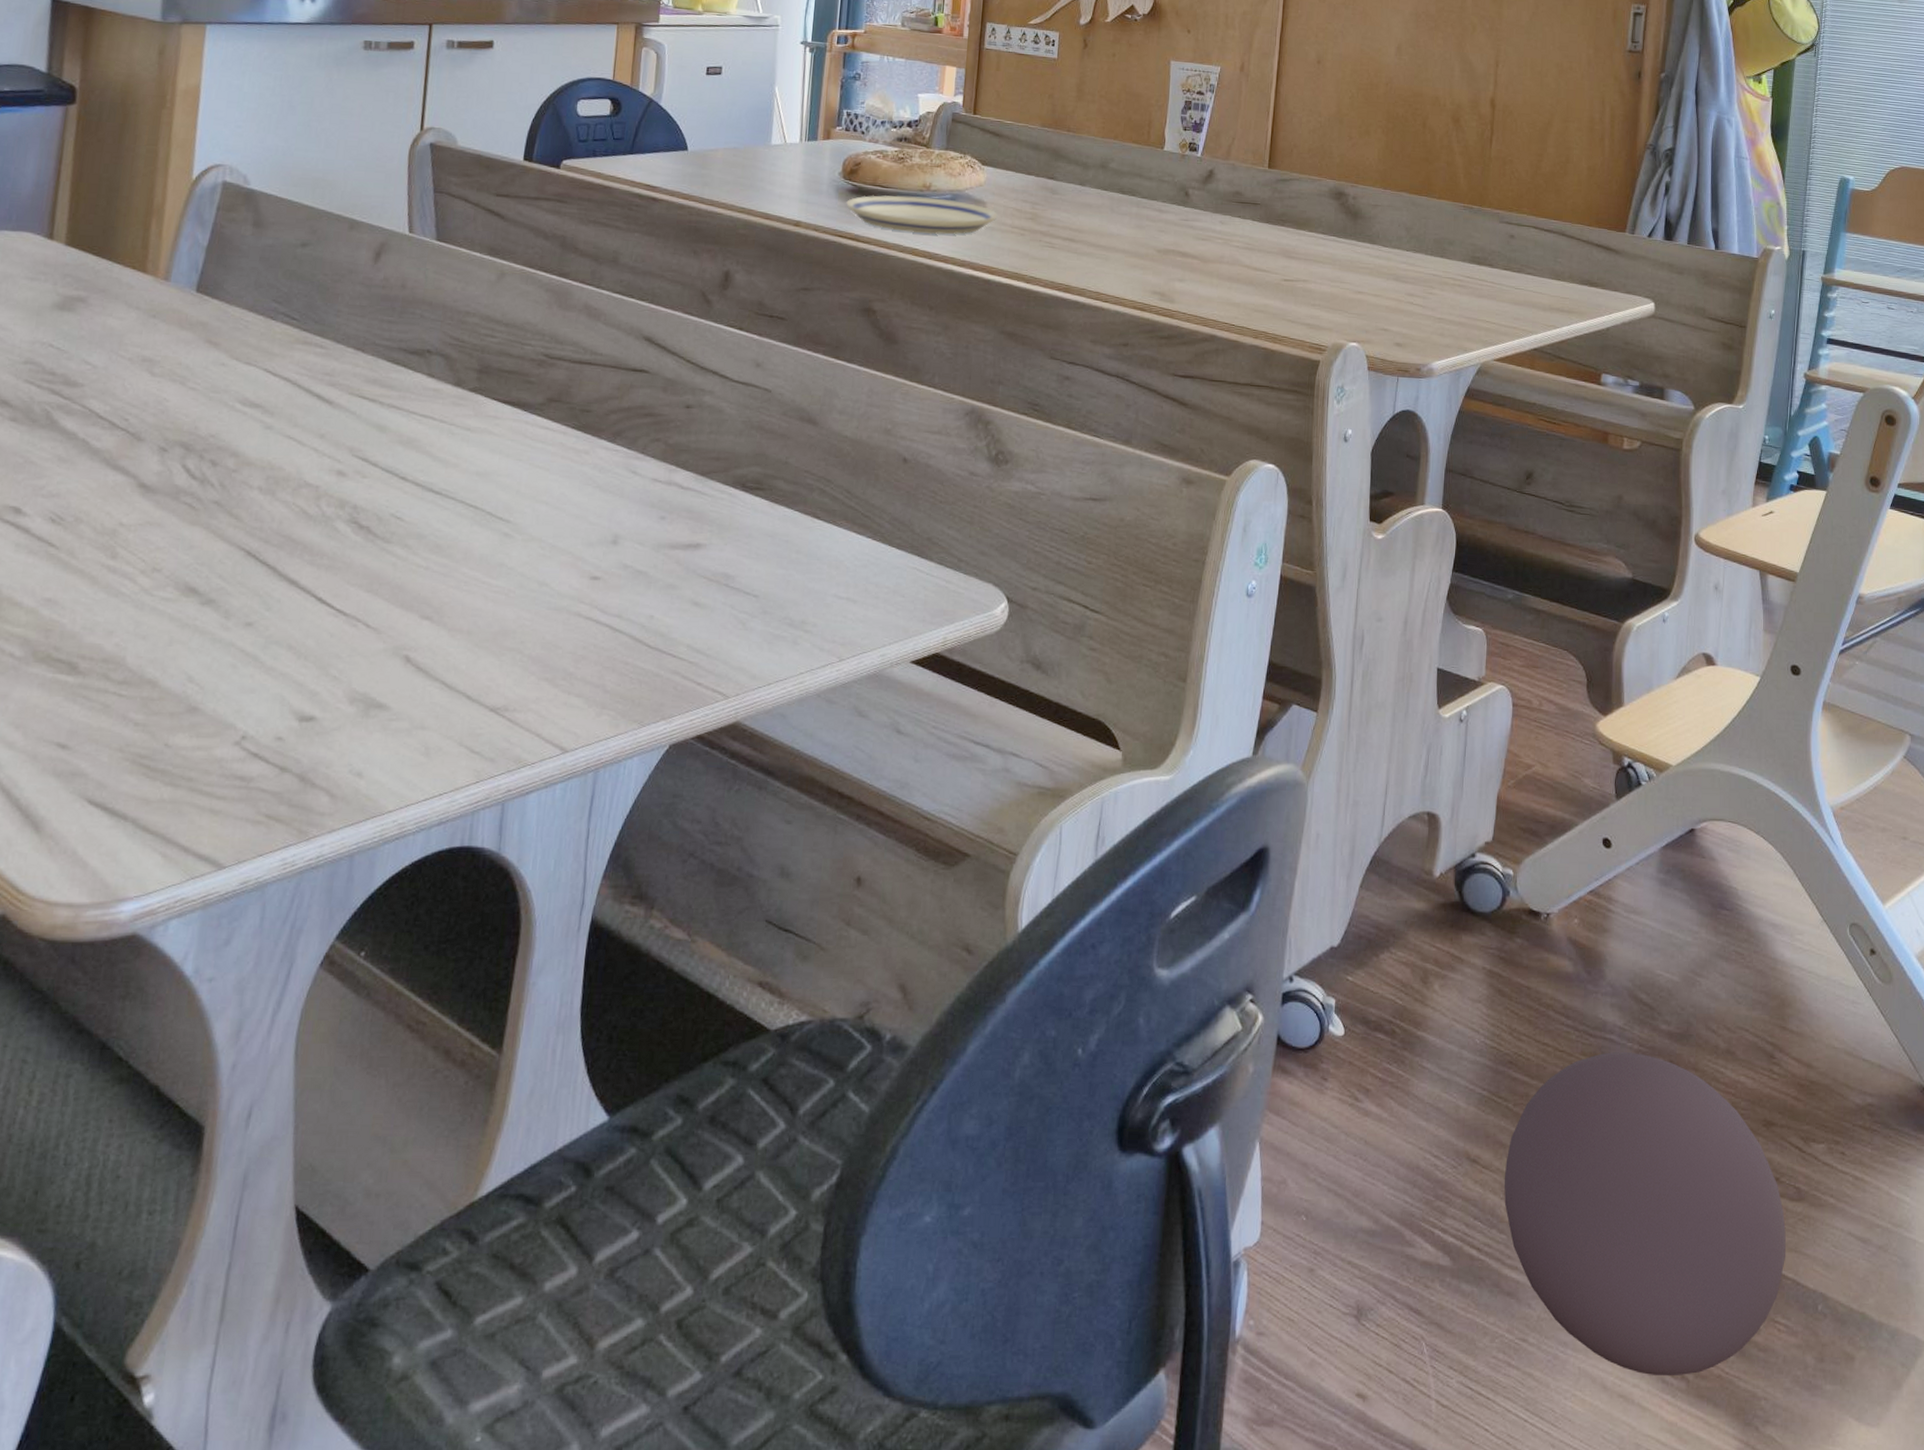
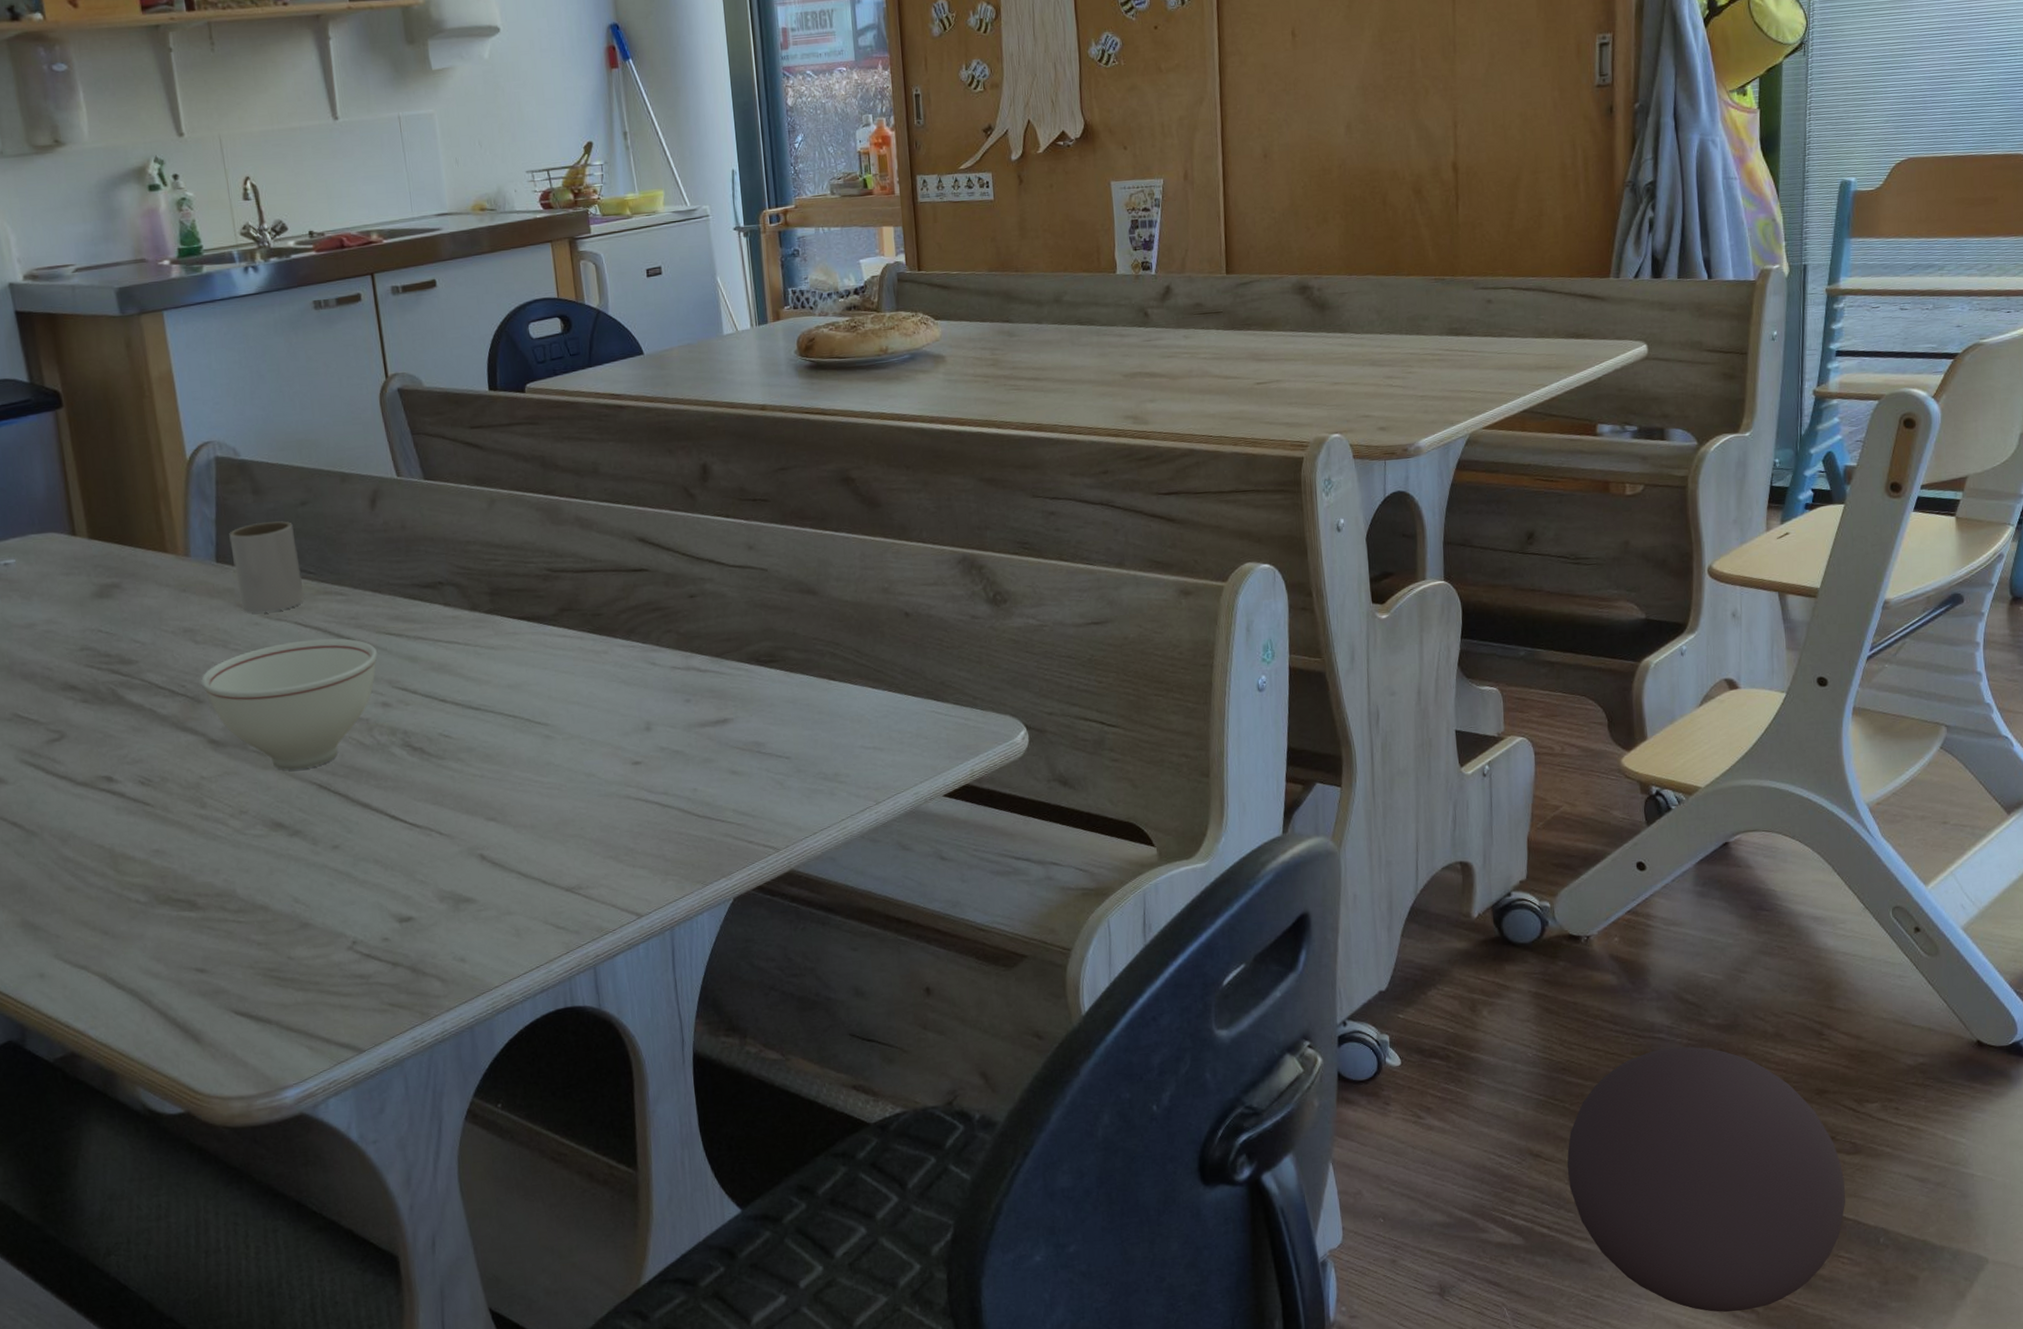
bowl: none [146,389,346,531] -> present [200,638,378,770]
cup: none [211,257,288,354] -> present [229,521,305,613]
plate: present [846,195,998,235] -> none [807,359,959,399]

